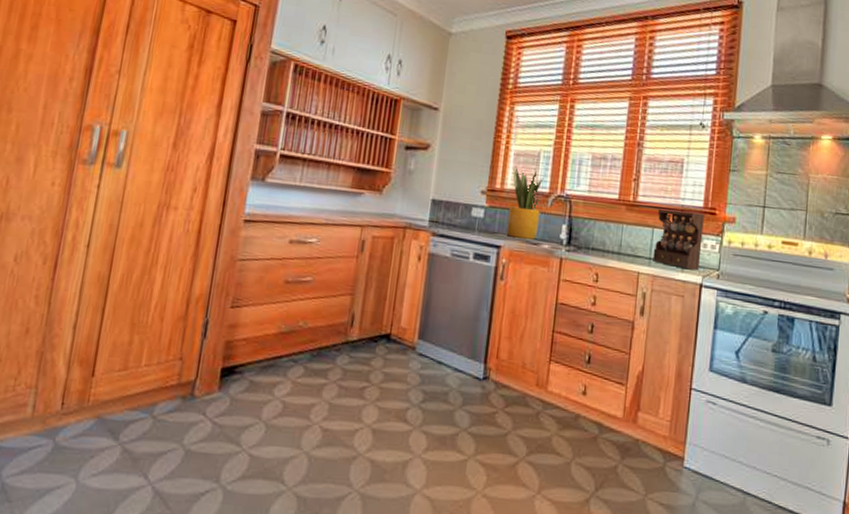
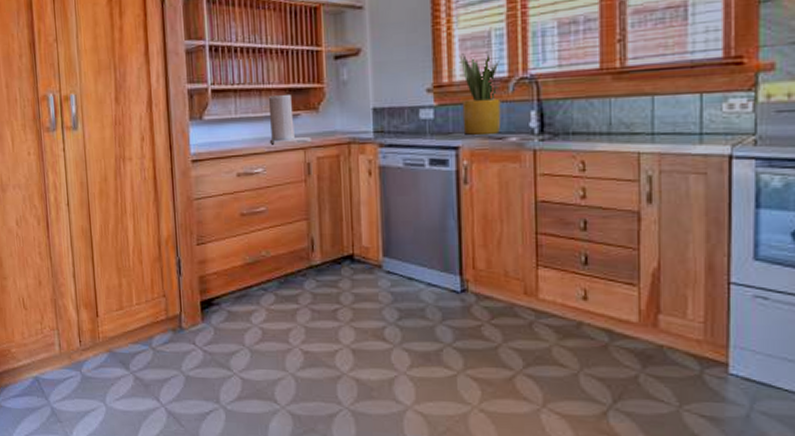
paper towel: none [329,171,370,222] -> present [268,95,311,146]
spice rack: present [653,208,705,271] -> none [657,66,727,140]

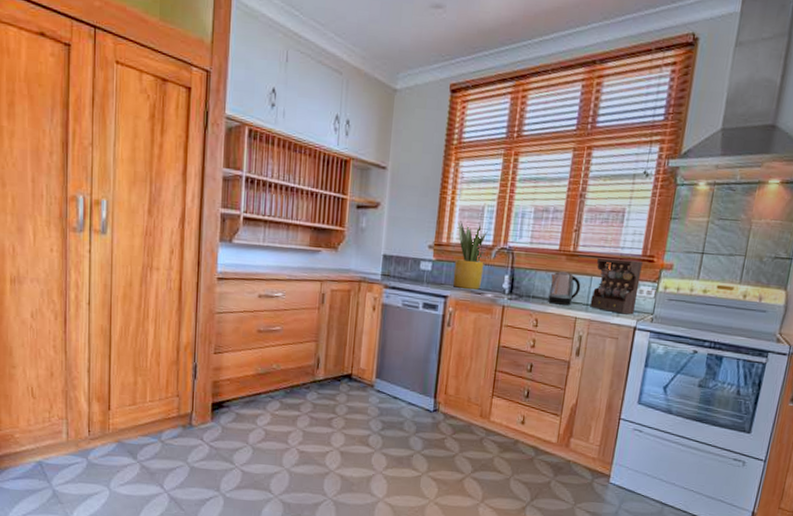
paper towel: present [268,95,311,146] -> none [292,231,328,277]
kettle: none [595,95,639,139] -> present [548,271,581,306]
spice rack: none [657,66,727,140] -> present [590,257,643,315]

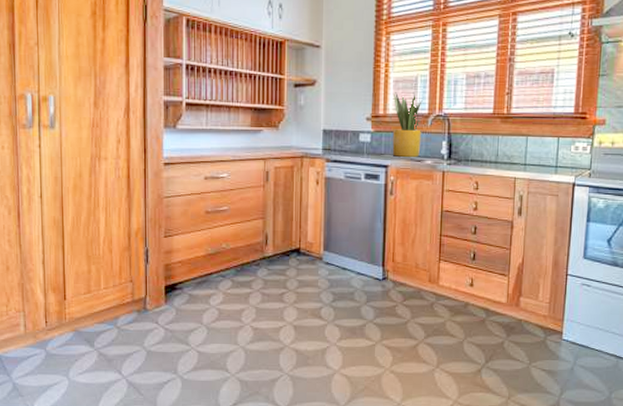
kettle: present [548,271,581,306] -> none [487,134,518,166]
spice rack: present [590,257,643,315] -> none [528,118,576,171]

